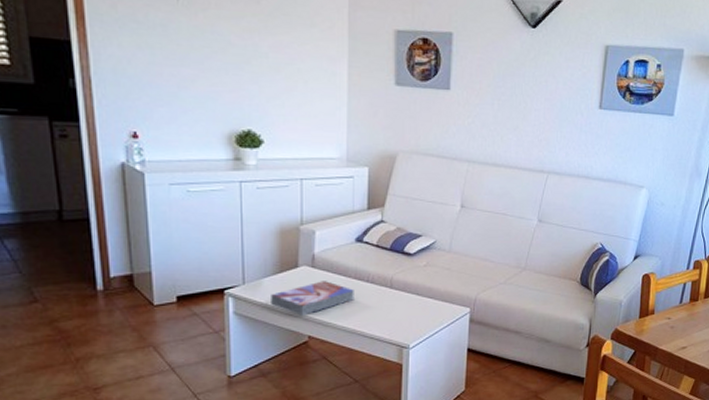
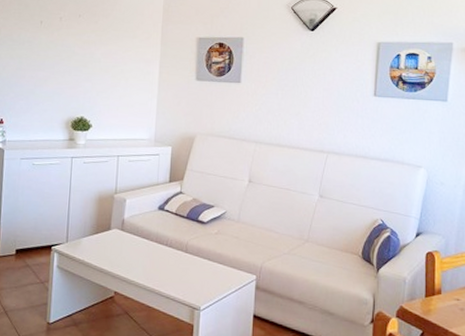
textbook: present [271,281,354,316] -> none [87,243,155,273]

